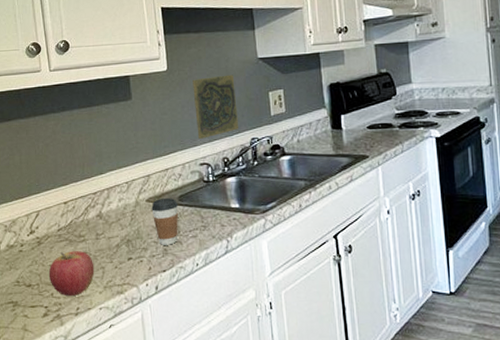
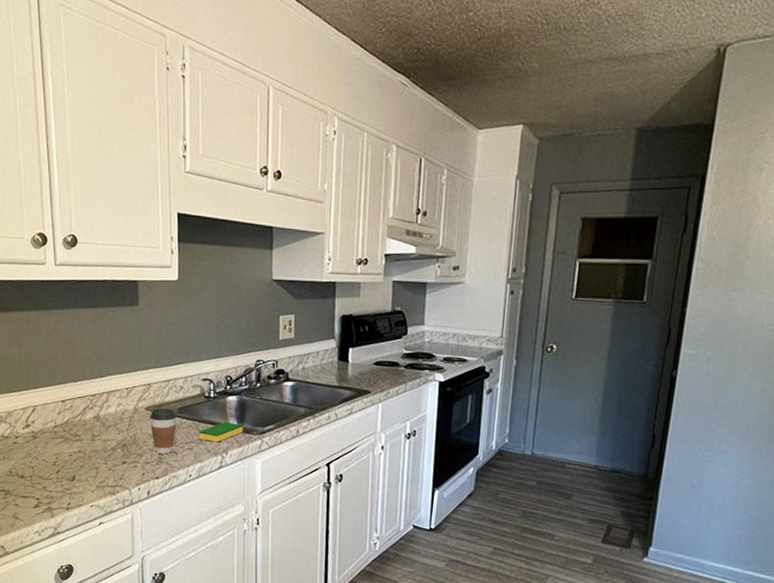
apple: present [48,251,95,297] -> none [42,448,88,492]
decorative tile: present [193,74,239,140] -> none [202,292,246,355]
dish sponge: none [202,204,246,227] -> present [199,421,244,443]

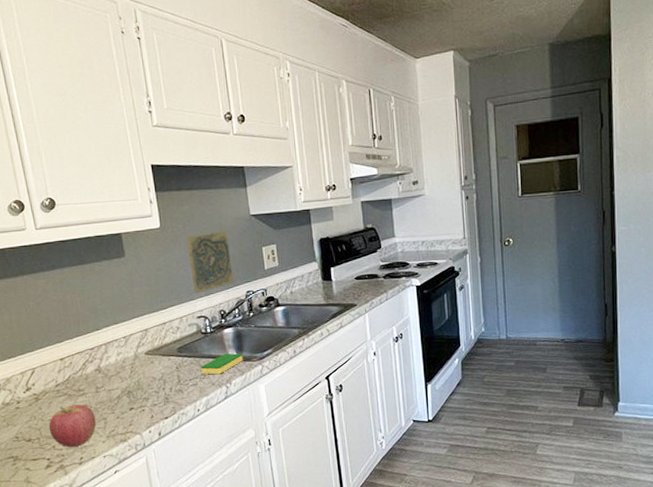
apple: none [42,448,88,492] -> present [48,404,97,448]
coffee cup: present [150,408,177,454] -> none [151,350,179,394]
decorative tile: none [202,292,246,355] -> present [186,231,235,294]

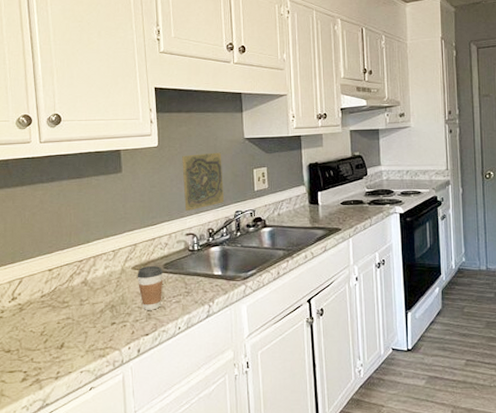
apple: present [48,404,97,448] -> none [29,317,77,361]
coffee cup: none [151,350,179,394] -> present [137,266,164,310]
dish sponge: present [201,353,243,375] -> none [186,271,228,293]

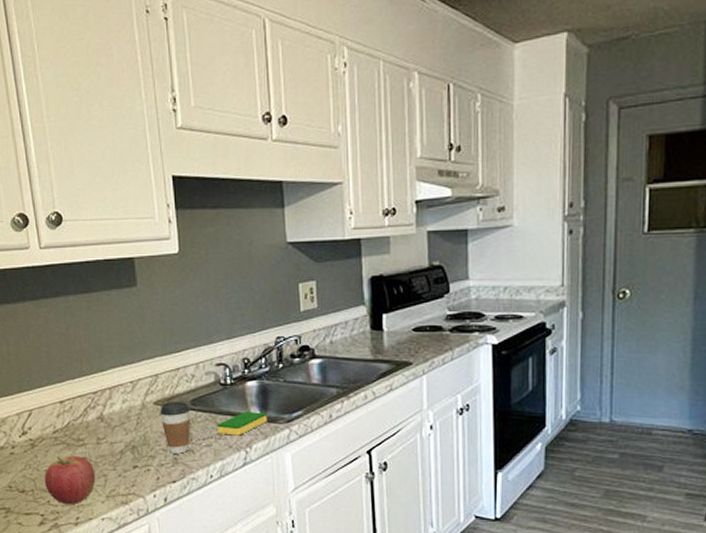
apple: none [29,317,77,361] -> present [44,455,96,505]
decorative tile: present [182,152,225,212] -> none [209,261,263,337]
dish sponge: none [186,271,228,293] -> present [217,410,268,436]

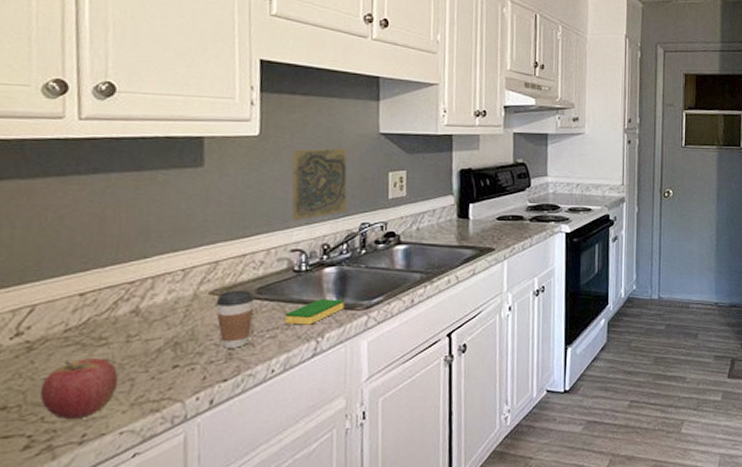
decorative tile: none [209,261,263,337] -> present [291,148,348,222]

